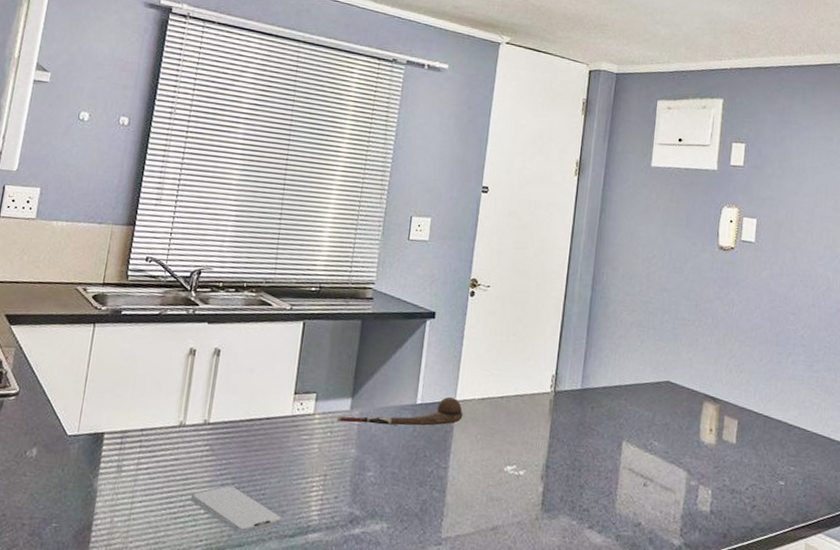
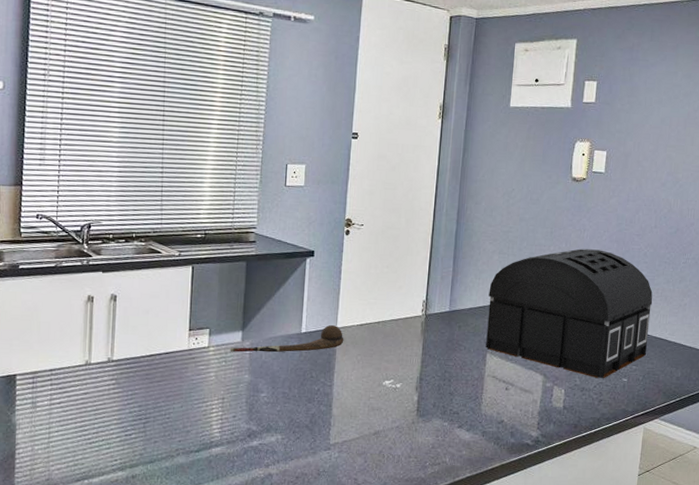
smartphone: present [190,485,283,536] -> none [102,413,188,454]
treasure chest: none [621,326,812,480] -> present [486,249,653,379]

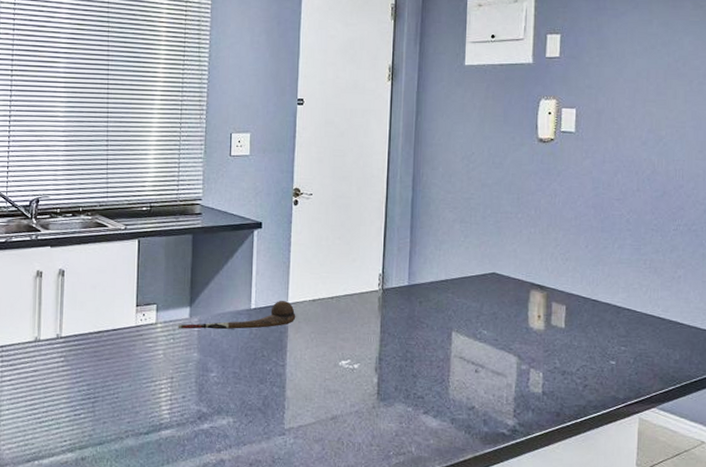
treasure chest: present [486,249,653,379] -> none [450,216,640,361]

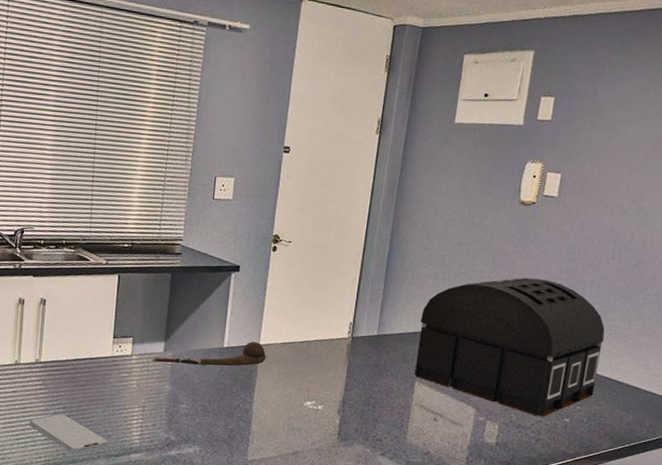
smartphone: none [52,392,137,435] -> present [29,414,109,454]
treasure chest: none [450,216,640,361] -> present [414,277,605,417]

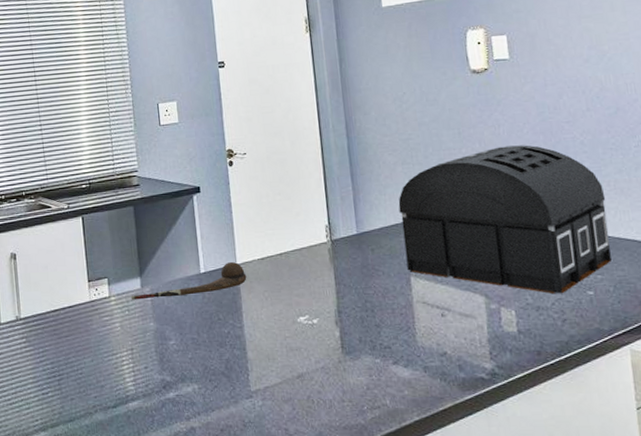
smartphone: present [29,414,109,454] -> none [19,370,104,412]

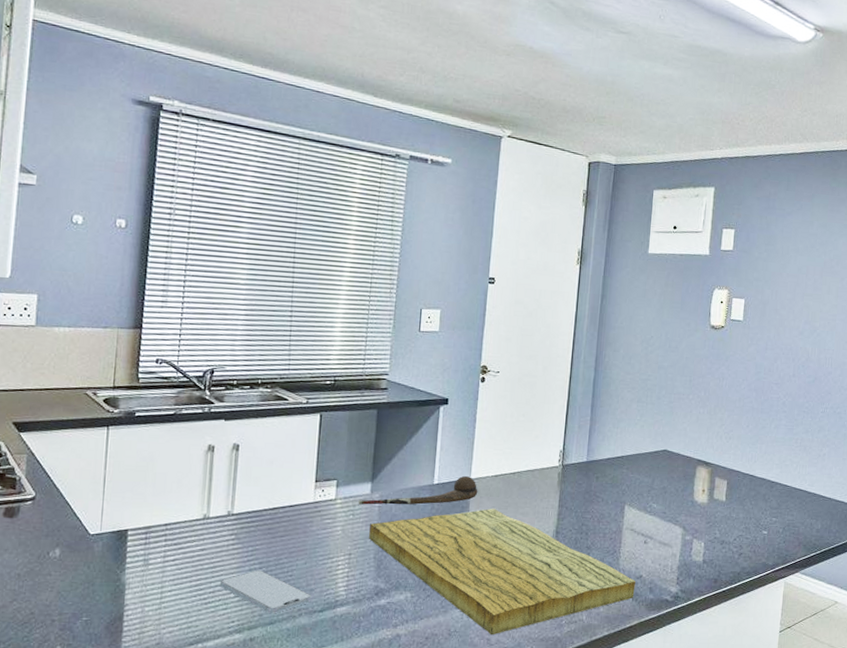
smartphone: none [19,370,104,412] -> present [219,570,312,614]
cutting board: none [146,292,442,425] -> present [369,508,636,635]
treasure chest: present [398,145,611,294] -> none [624,397,792,532]

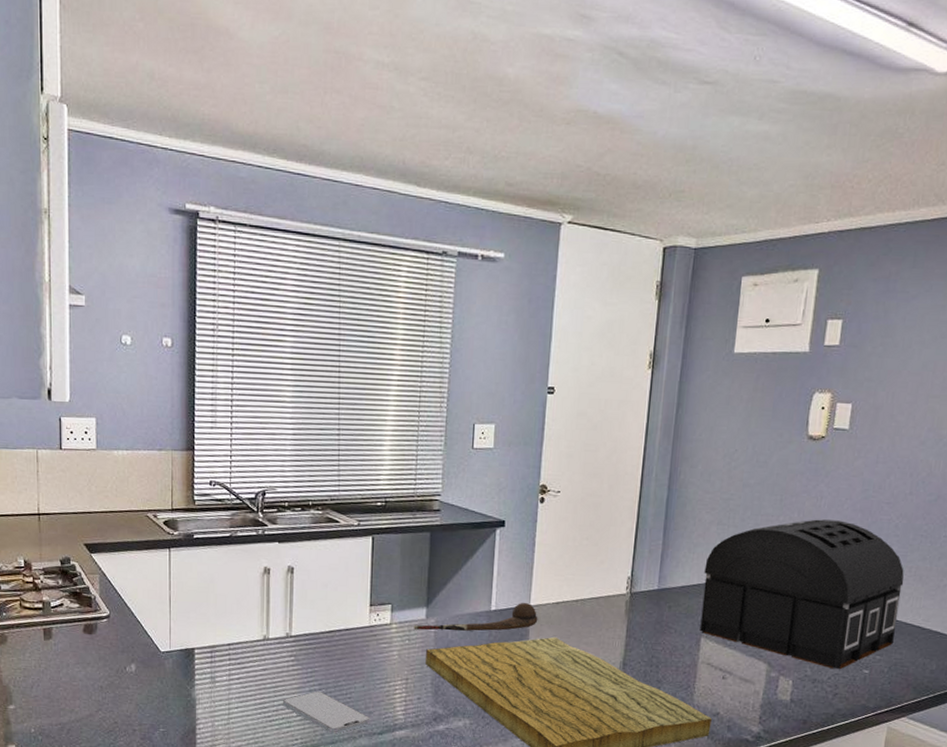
treasure chest: none [624,397,792,532] -> present [700,519,904,670]

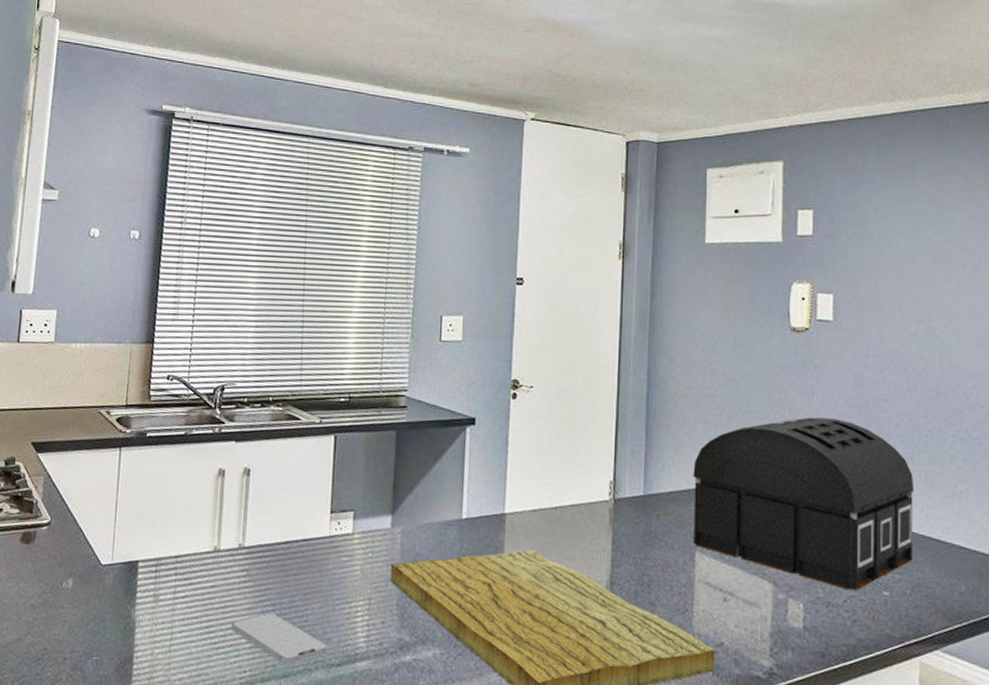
spoon: present [413,602,538,632] -> none [377,509,514,543]

